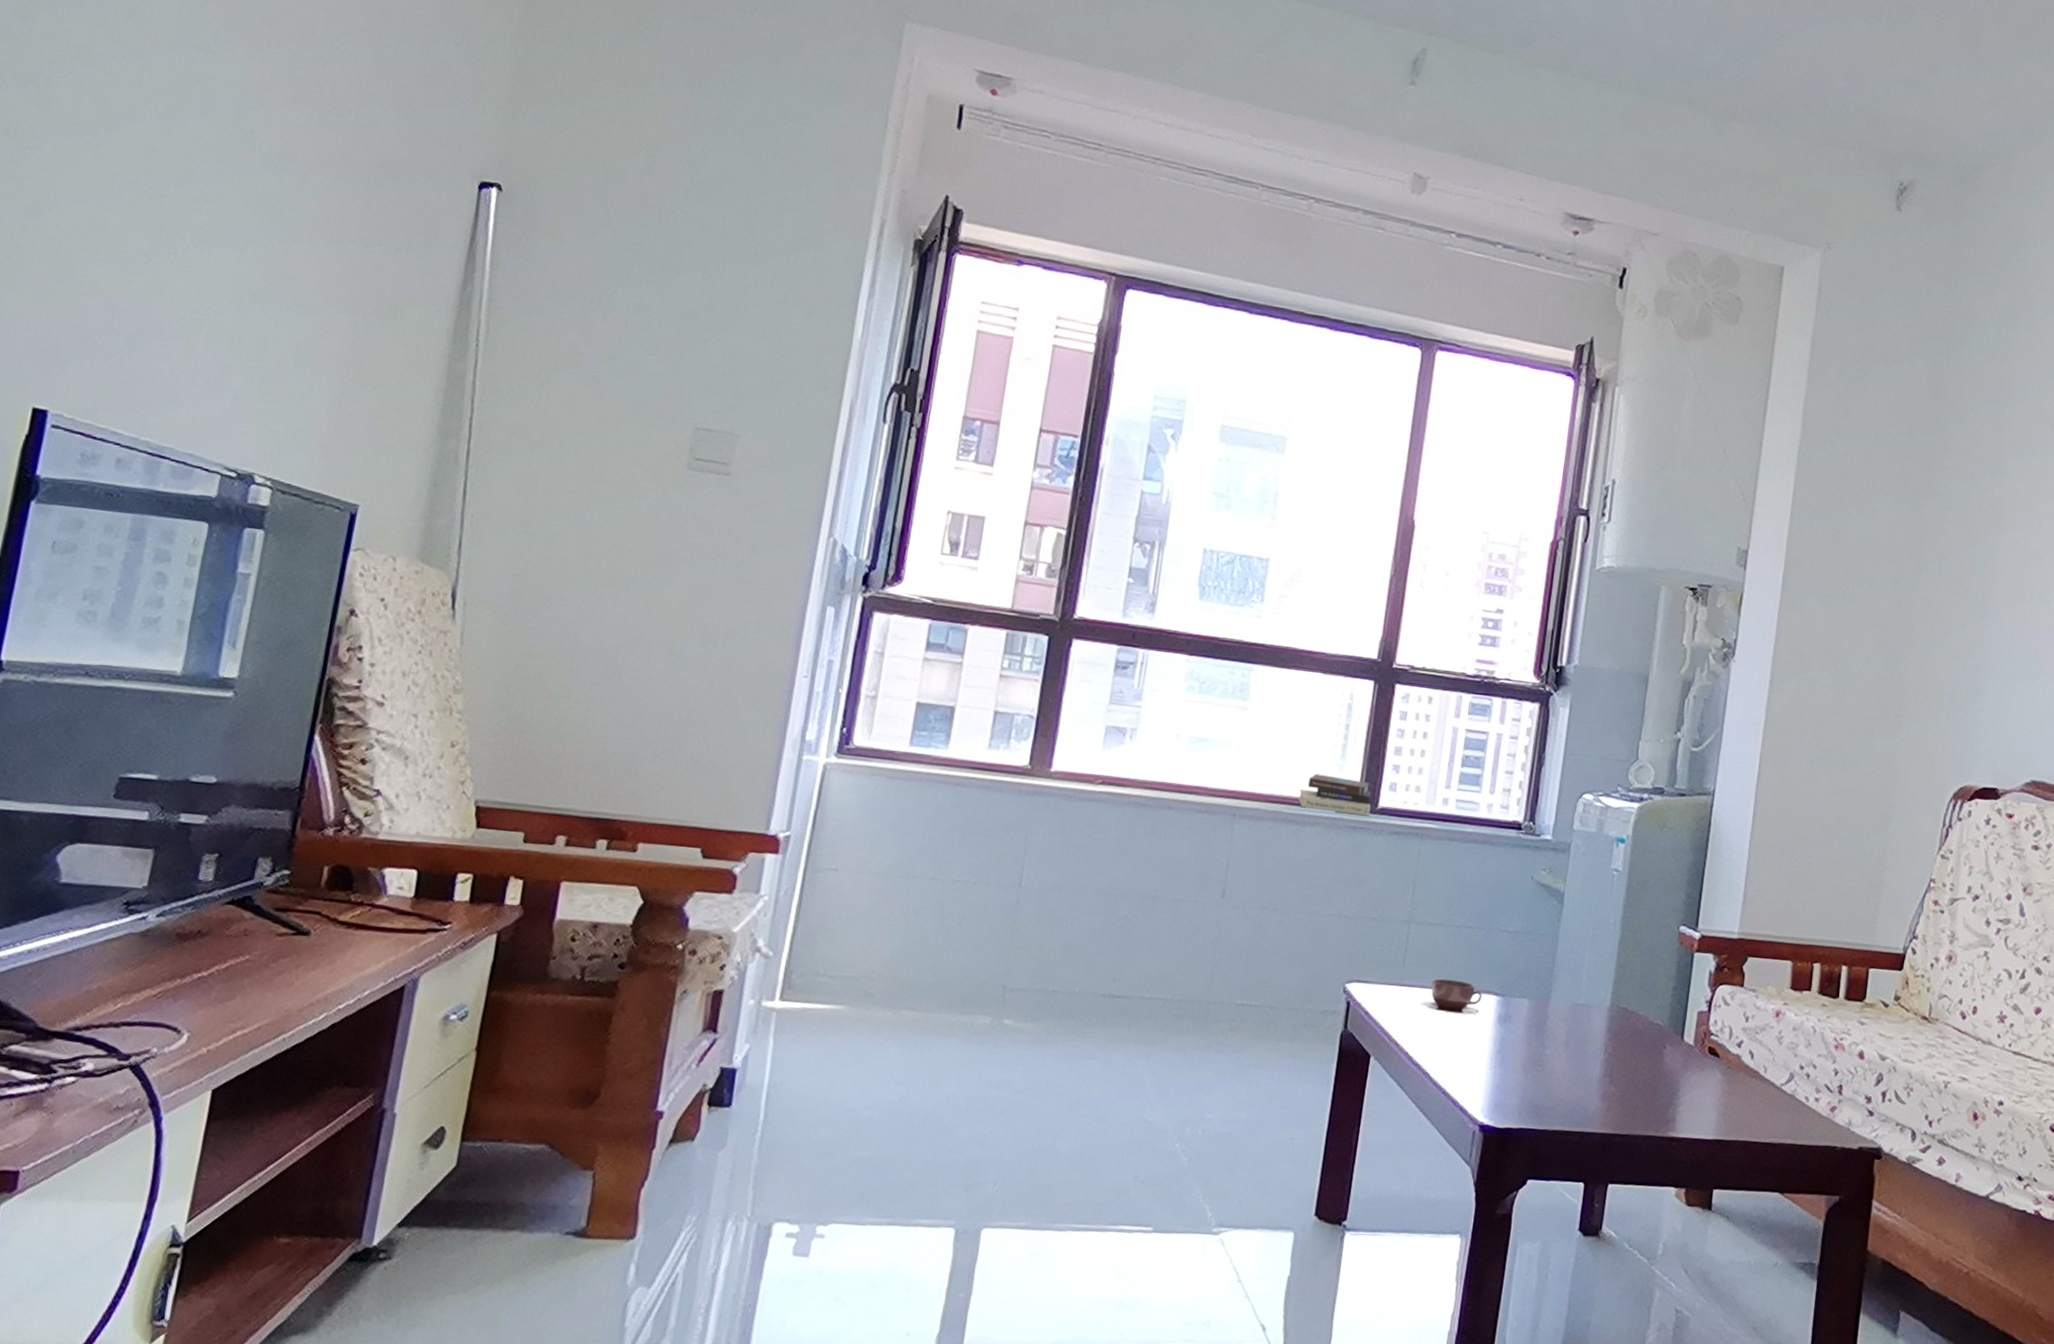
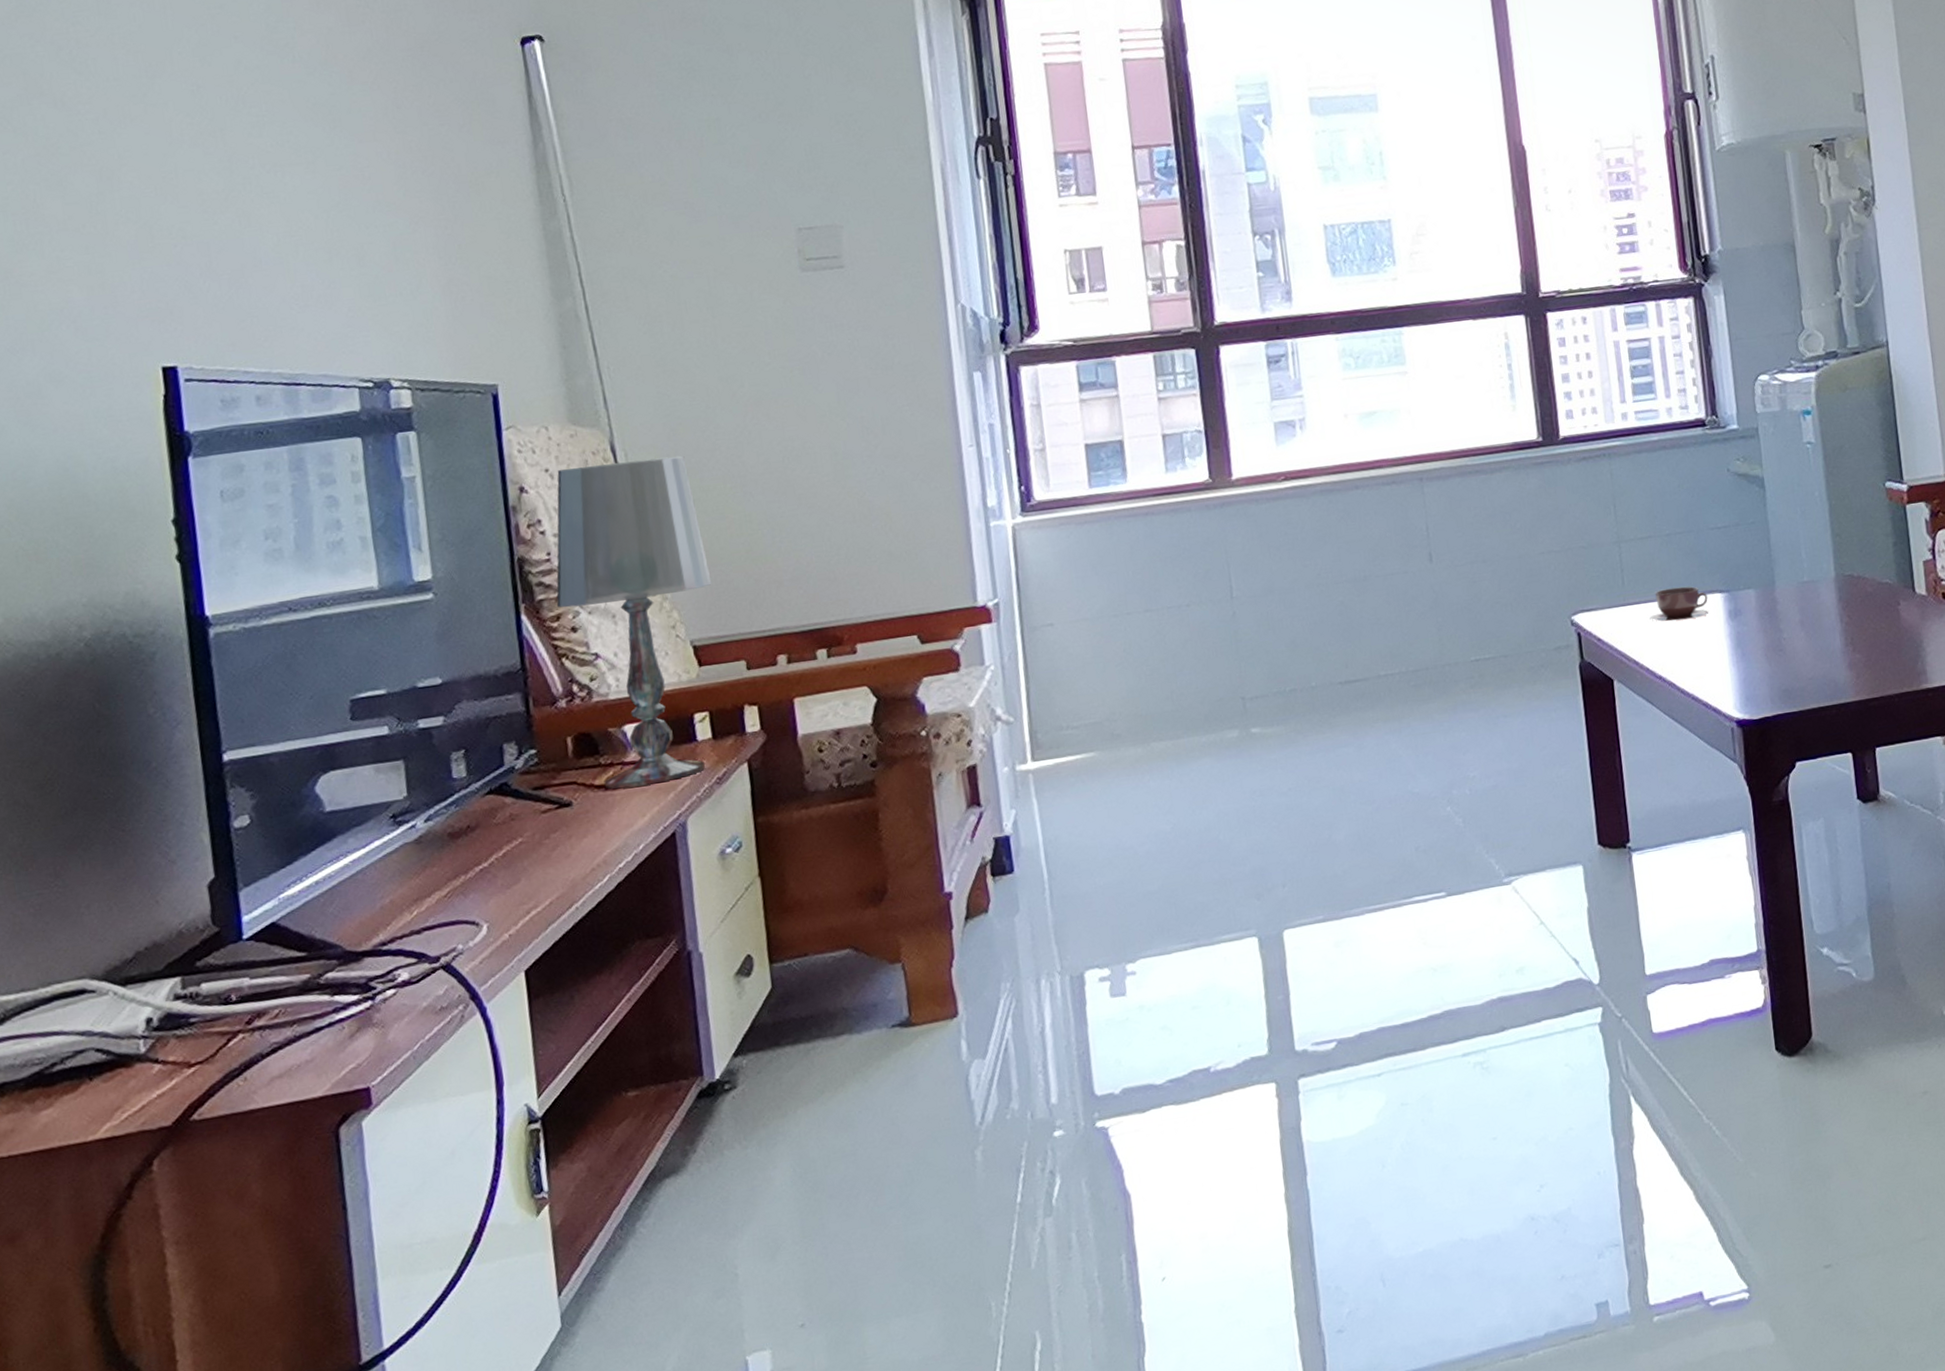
table lamp: none [347,602,522,934] -> present [556,455,712,789]
books: present [1298,773,1372,816] -> none [1478,415,1554,456]

